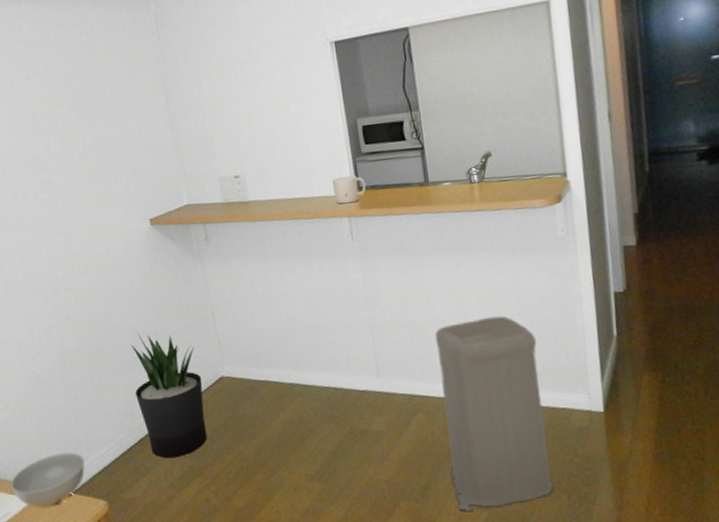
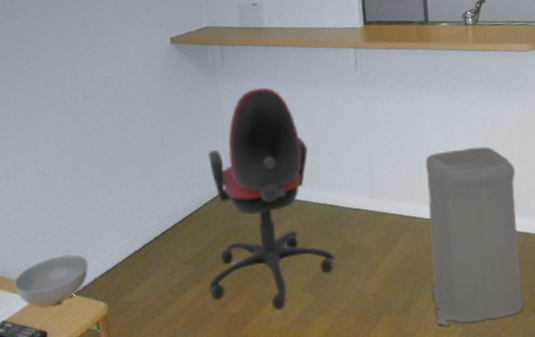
planter: present [131,333,208,459] -> none [143,144,208,265]
office chair: none [199,266,344,500] -> present [208,87,336,309]
mug: present [332,175,367,205] -> none [342,10,372,36]

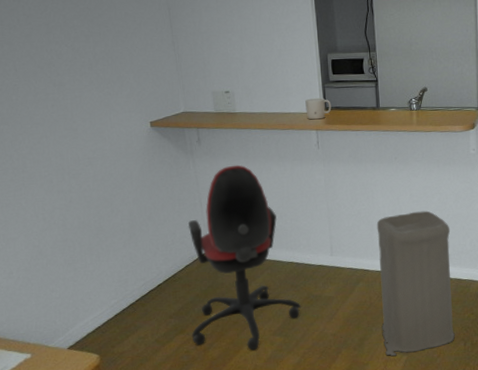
bowl: present [13,254,89,307] -> none [9,314,81,361]
mug: none [342,10,372,36] -> present [305,98,332,120]

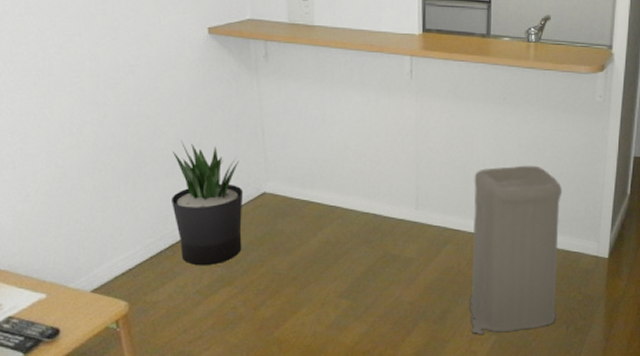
planter: none [128,216,190,319] -> present [172,140,244,266]
office chair: present [188,165,302,351] -> none [240,89,375,314]
mug: present [305,98,332,120] -> none [400,16,432,43]

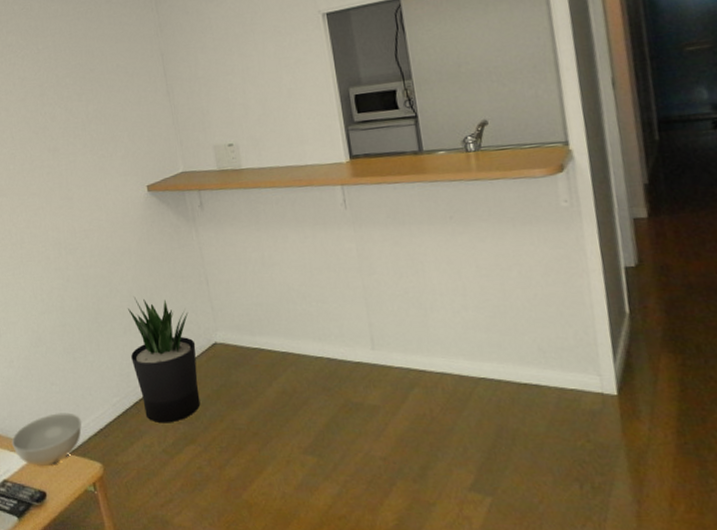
bowl: none [21,251,109,303] -> present [11,412,82,466]
laundry basket: present [469,165,563,335] -> none [431,289,564,497]

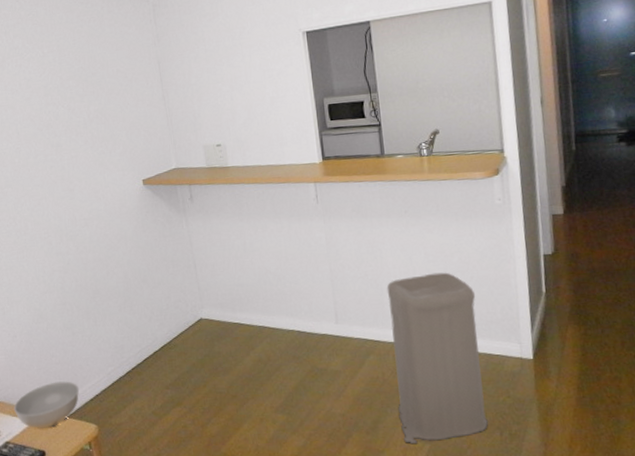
planter: present [128,296,201,424] -> none [123,278,187,389]
laundry basket: none [431,289,564,497] -> present [386,272,488,445]

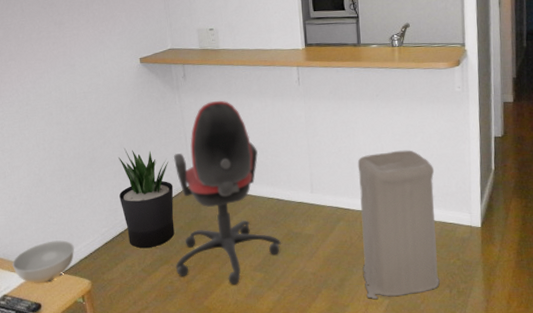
planter: none [123,278,187,389] -> present [119,148,175,249]
office chair: none [182,222,305,429] -> present [173,100,282,285]

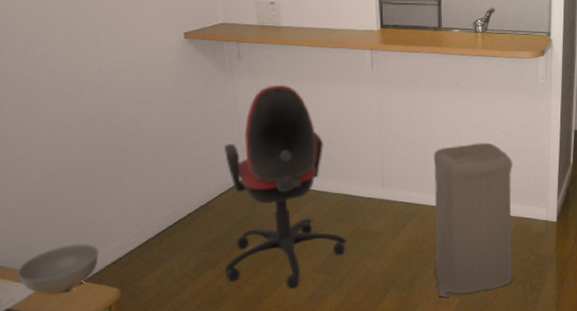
planter: present [119,148,175,249] -> none [156,137,224,251]

